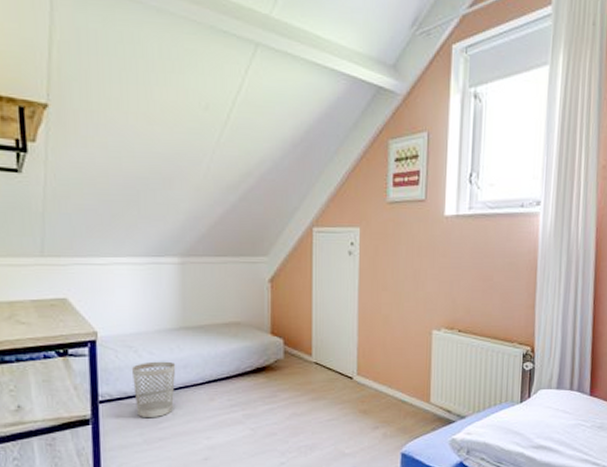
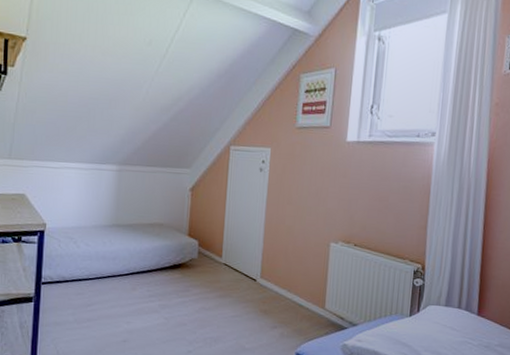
wastebasket: present [131,361,176,417] -> none [70,252,107,300]

